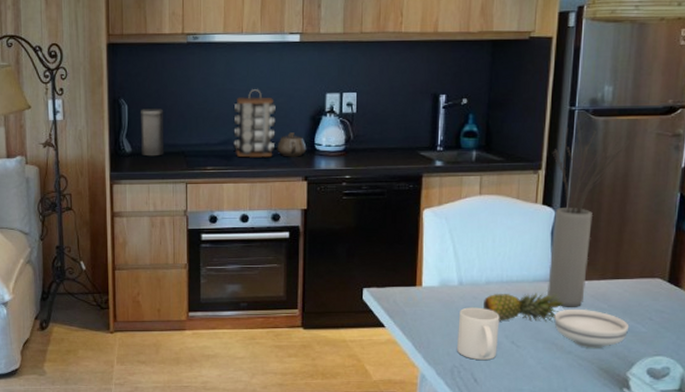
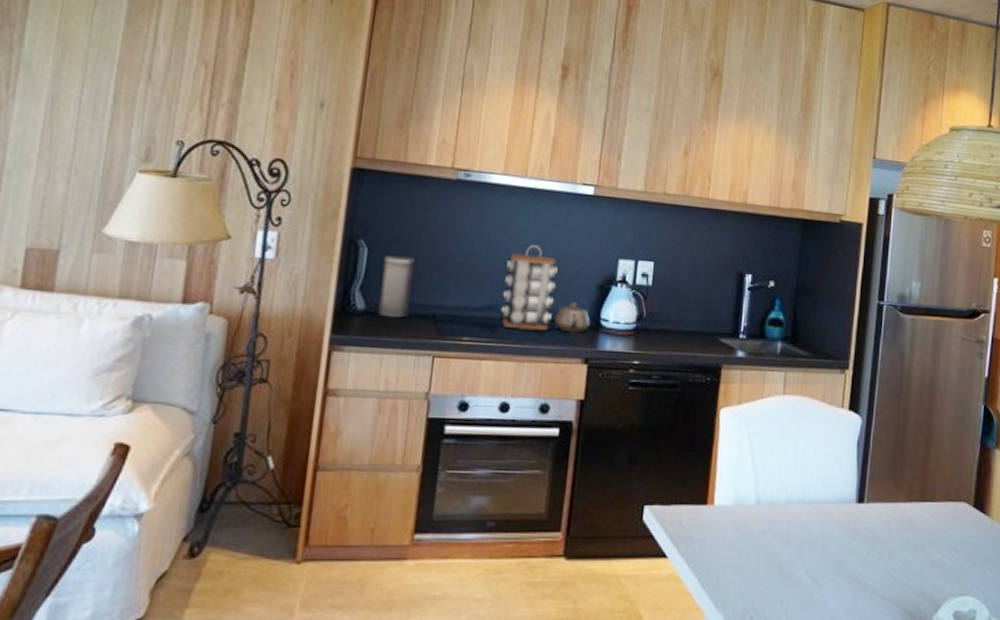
mug: present [457,307,500,361] -> none [750,533,800,603]
fruit: present [484,293,565,322] -> none [782,516,870,553]
vase: present [547,119,630,307] -> none [852,315,936,535]
bowl: present [554,308,630,348] -> none [858,536,936,586]

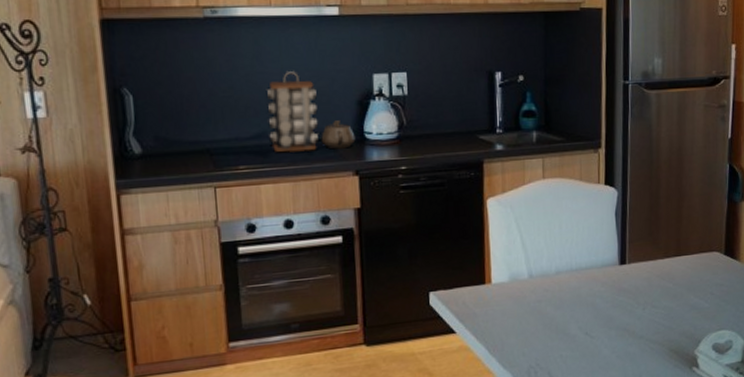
canister: present [376,255,416,319] -> none [149,98,185,158]

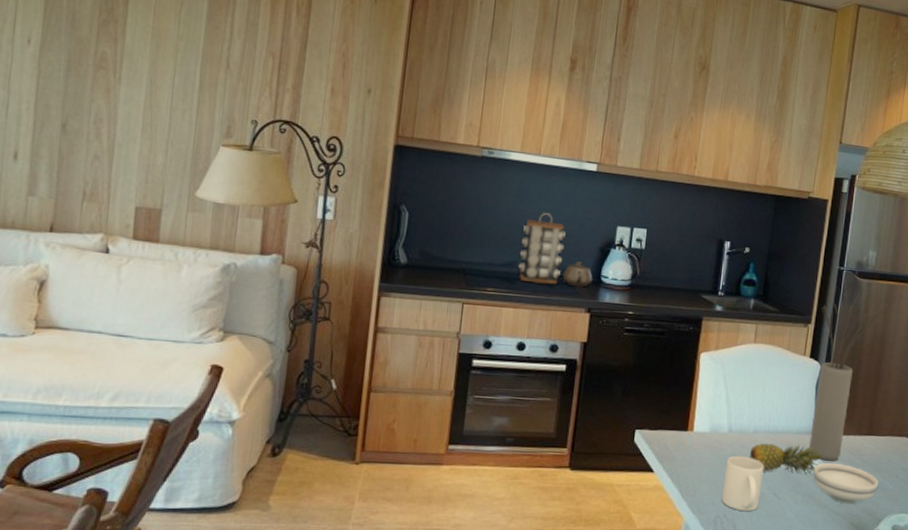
mug: none [531,300,573,357] -> present [722,455,764,512]
fruit: none [555,276,633,312] -> present [750,443,824,475]
vase: none [610,94,681,290] -> present [809,279,888,461]
bowl: none [624,289,694,330] -> present [813,462,879,503]

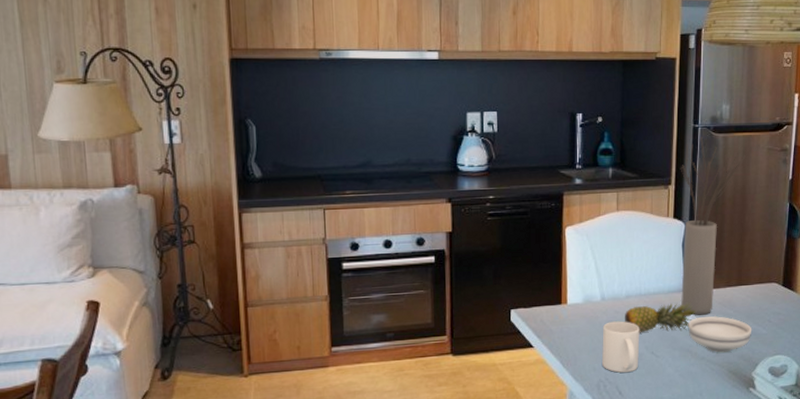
spice rack: present [517,213,566,285] -> none [372,108,417,181]
teapot: present [562,261,593,288] -> none [419,153,450,179]

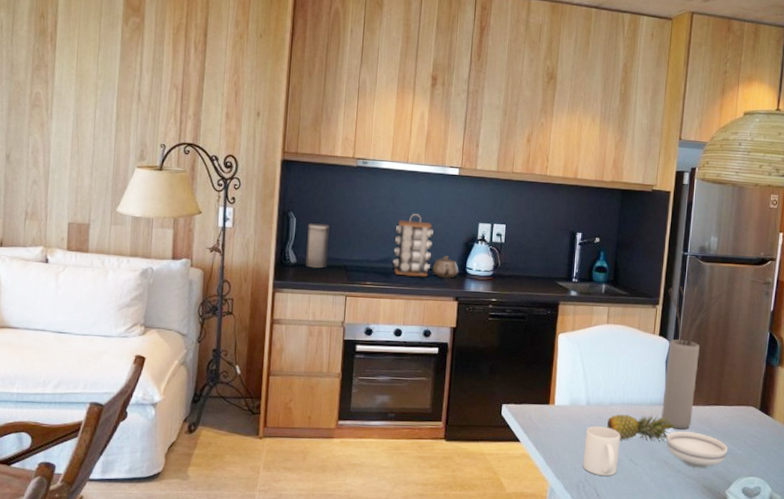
canister: none [269,129,299,182] -> present [304,223,330,269]
spice rack: none [372,108,417,181] -> present [392,214,434,278]
teapot: none [419,153,450,179] -> present [432,256,459,279]

